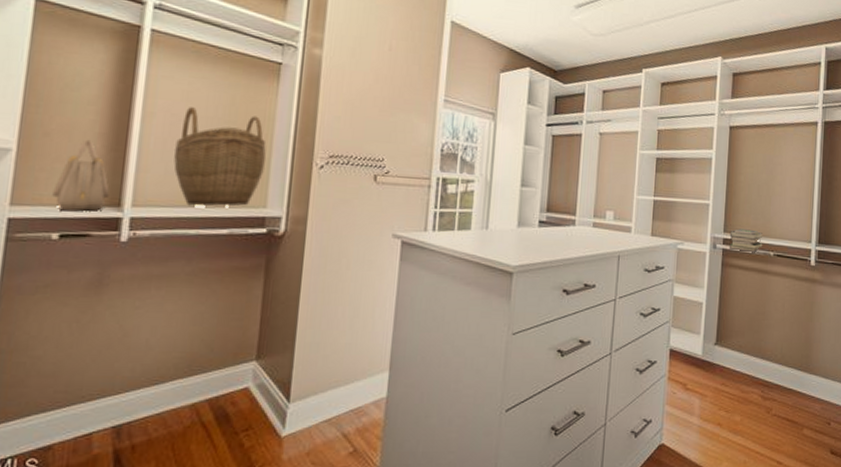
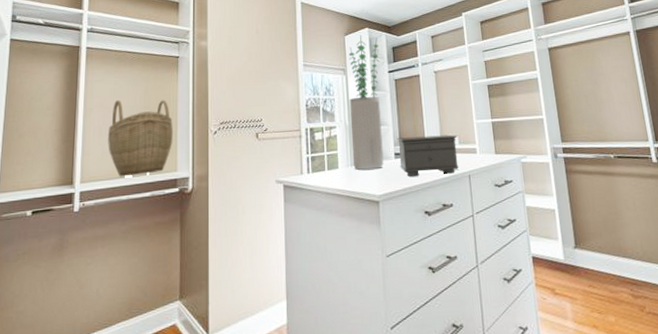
handbag: present [52,139,110,211] -> none [26,135,64,193]
vase: none [488,75,540,237] -> present [348,35,384,171]
jewelry box: none [543,204,612,253] -> present [396,134,459,177]
books: present [729,229,763,252] -> none [567,136,602,157]

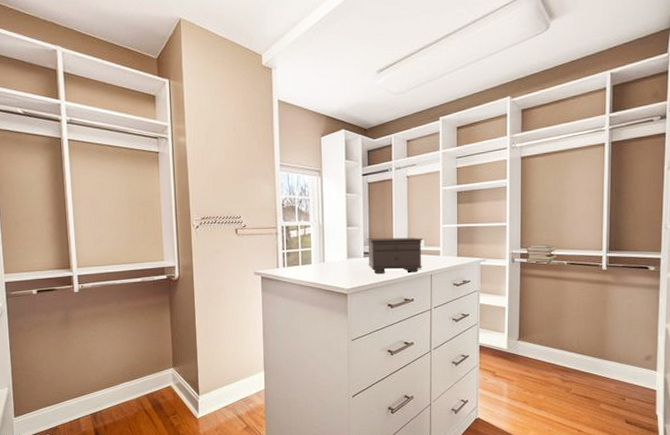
woven basket: present [108,100,173,177] -> none [97,193,158,264]
vase: present [348,35,384,171] -> none [323,137,355,267]
books: none [567,136,602,157] -> present [526,244,557,263]

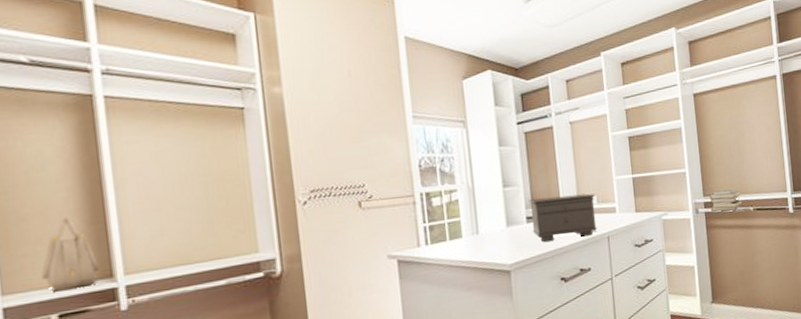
handbag: none [28,224,62,275] -> present [41,217,99,292]

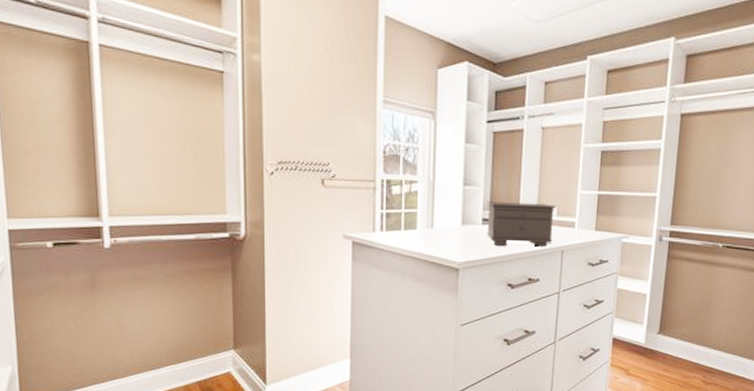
handbag: present [41,217,99,292] -> none [40,155,88,222]
books: present [709,189,742,212] -> none [675,221,712,244]

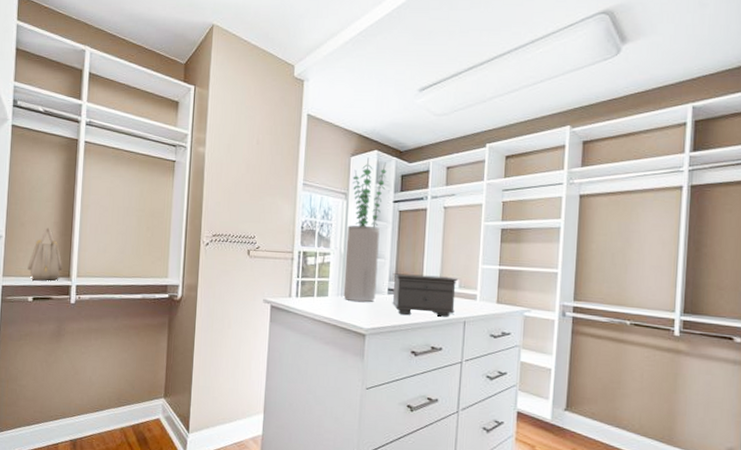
handbag: none [40,155,88,222] -> present [27,227,62,281]
vase: none [433,70,479,235] -> present [343,158,387,303]

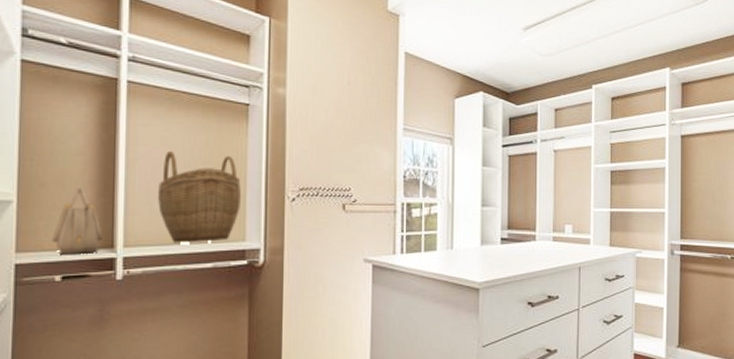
woven basket: none [103,200,166,277] -> present [158,151,241,243]
vase: present [343,158,387,303] -> none [453,100,494,255]
jewelry box: present [392,273,458,318] -> none [504,221,571,265]

